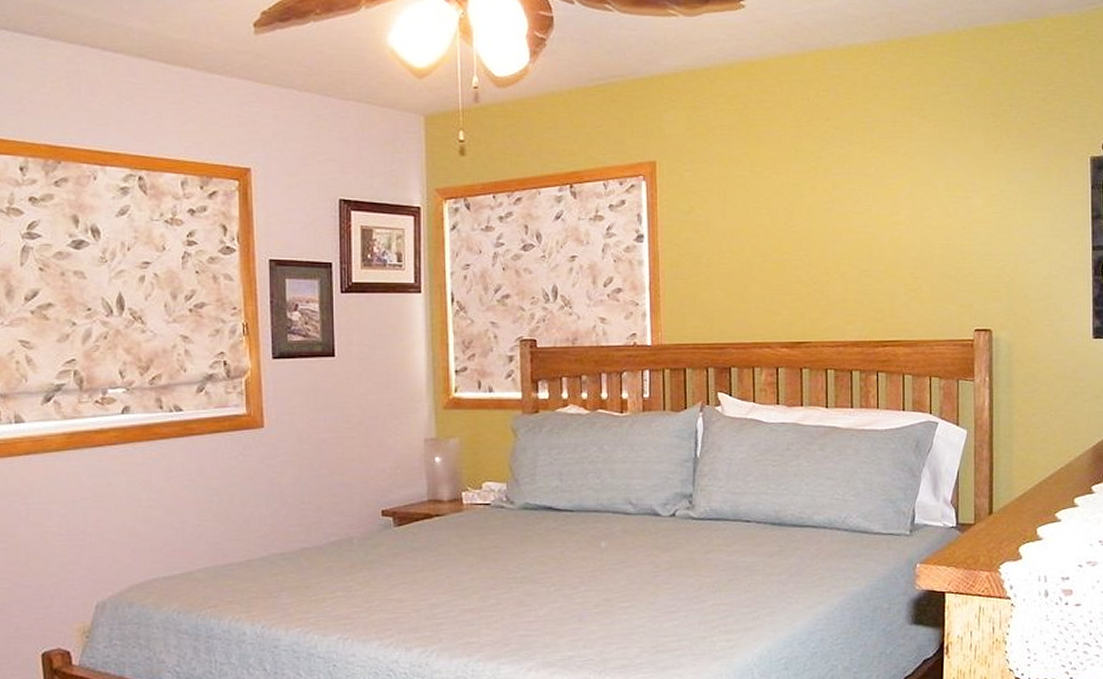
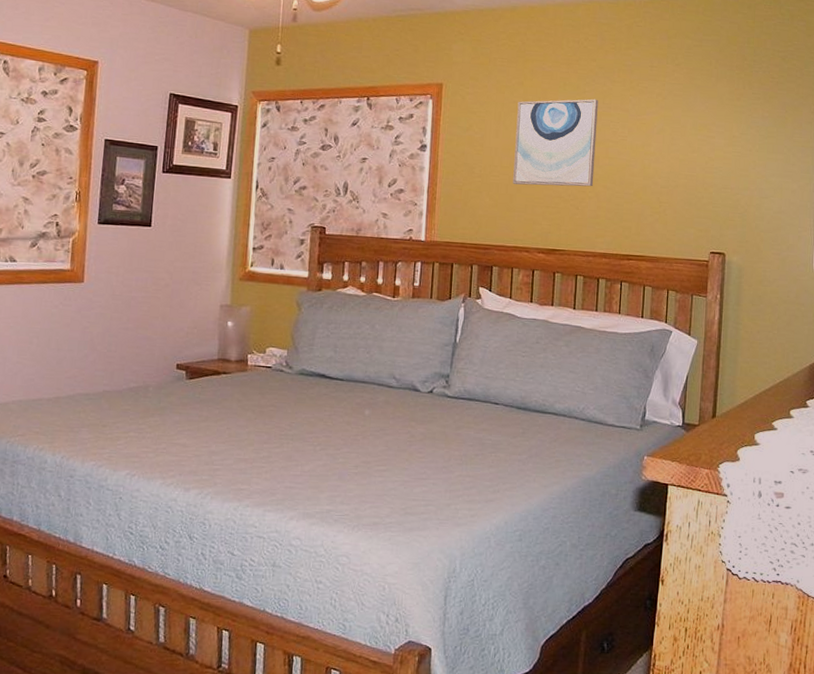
wall art: none [744,165,838,271] -> present [513,99,598,187]

